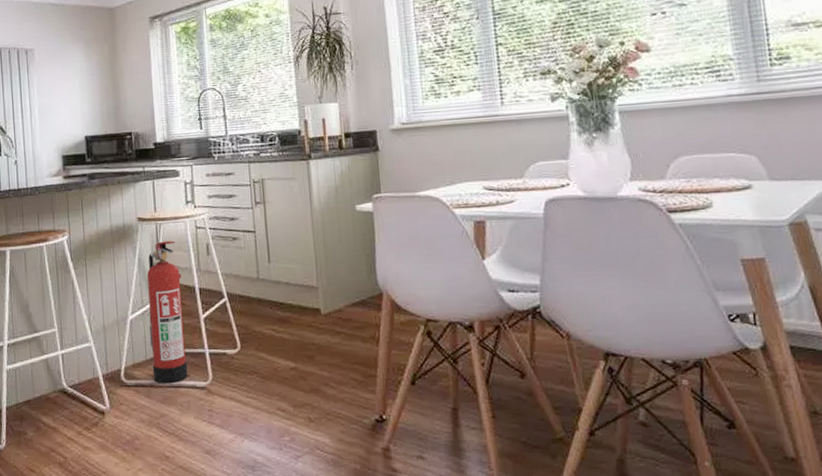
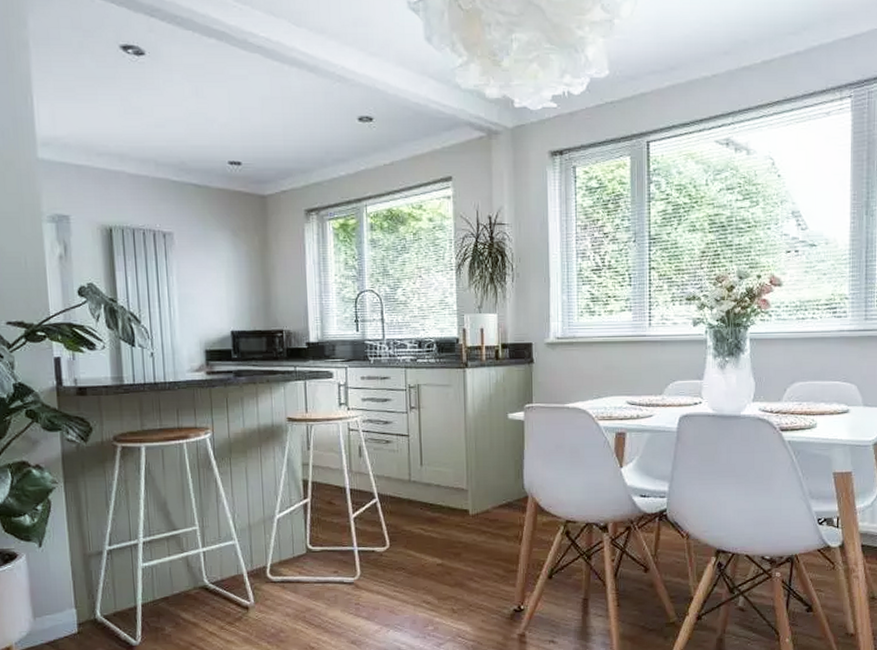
fire extinguisher: present [147,240,188,383] -> none [296,442,336,579]

